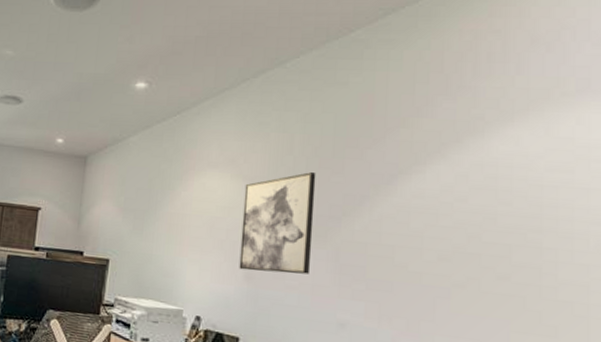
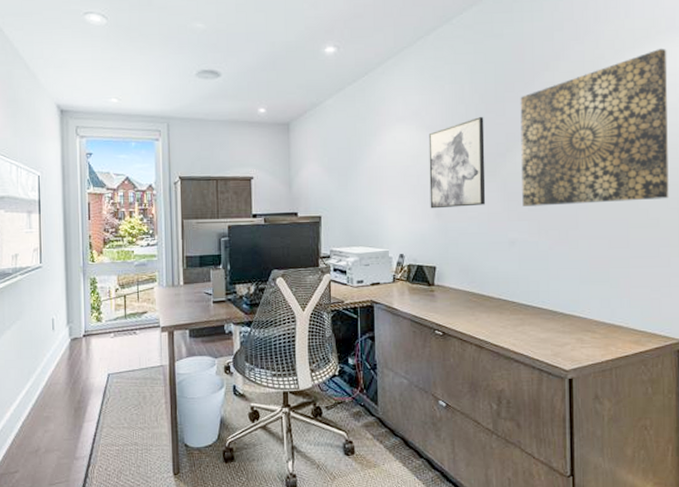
wall art: none [359,113,577,303] -> present [520,48,669,206]

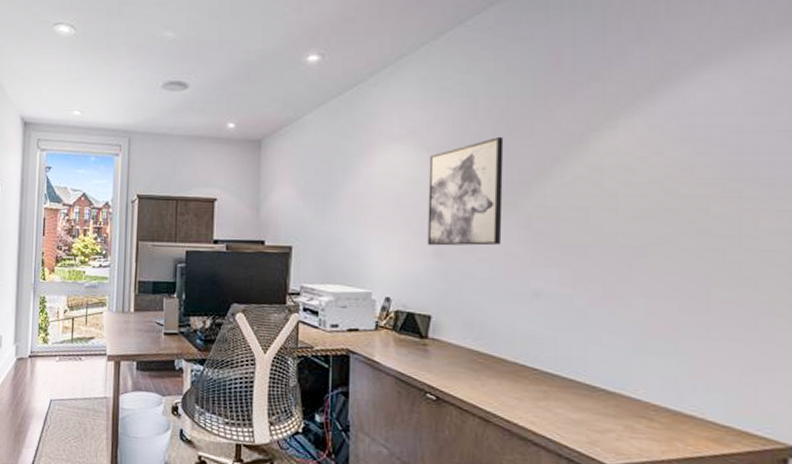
wall art: present [520,48,669,206] -> none [552,51,778,251]

